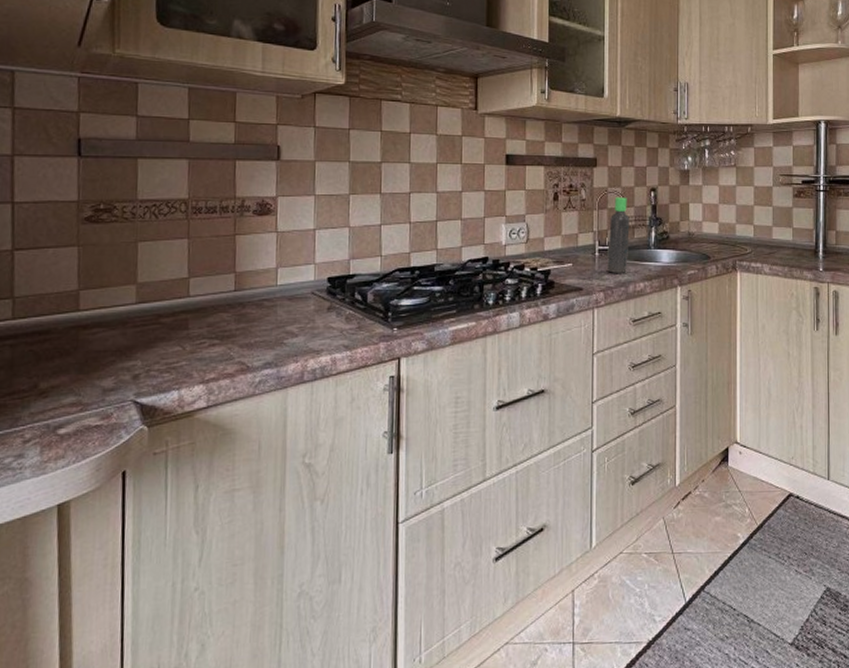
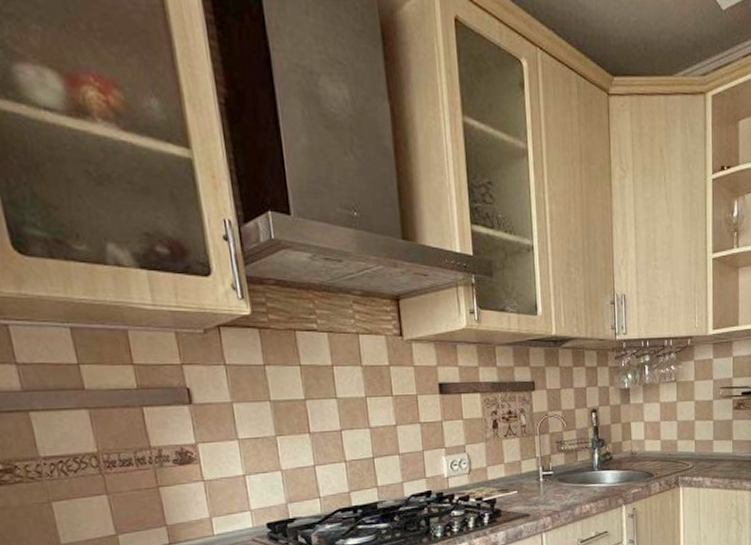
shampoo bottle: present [606,197,630,273] -> none [551,420,573,497]

